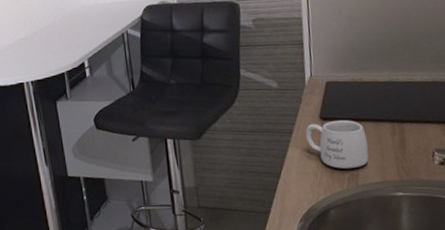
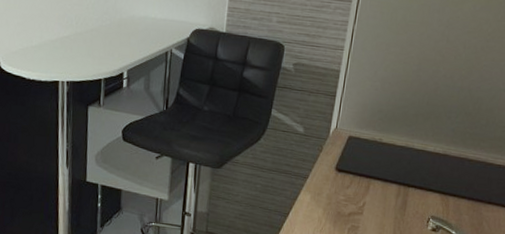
mug: present [305,120,369,169] -> none [318,173,374,221]

